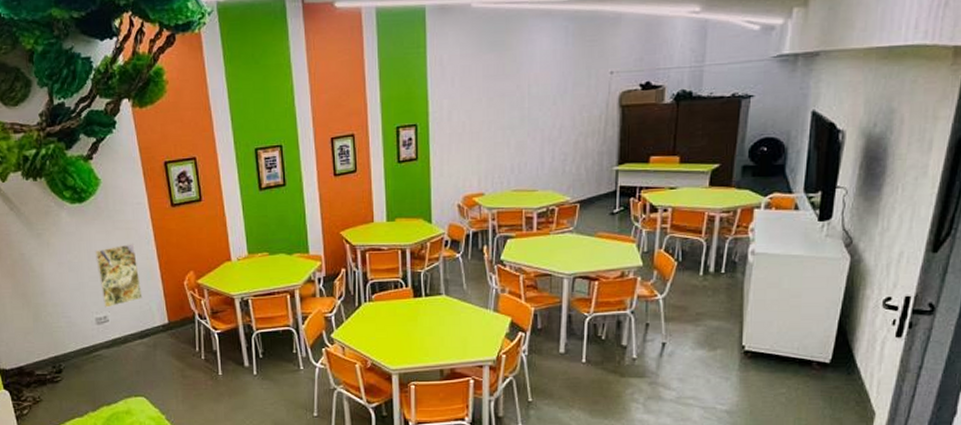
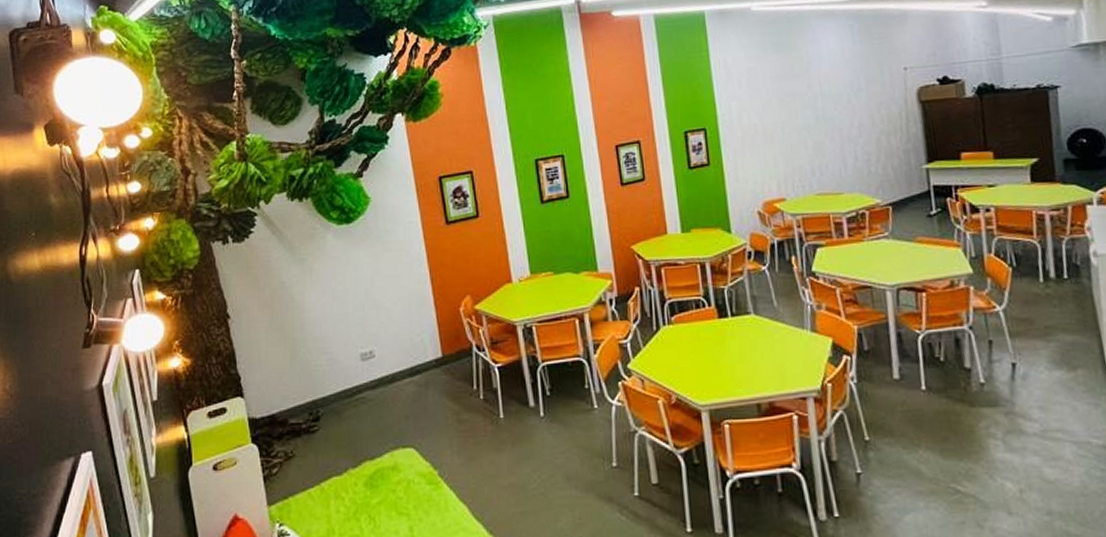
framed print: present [95,242,143,308] -> none [362,265,413,341]

